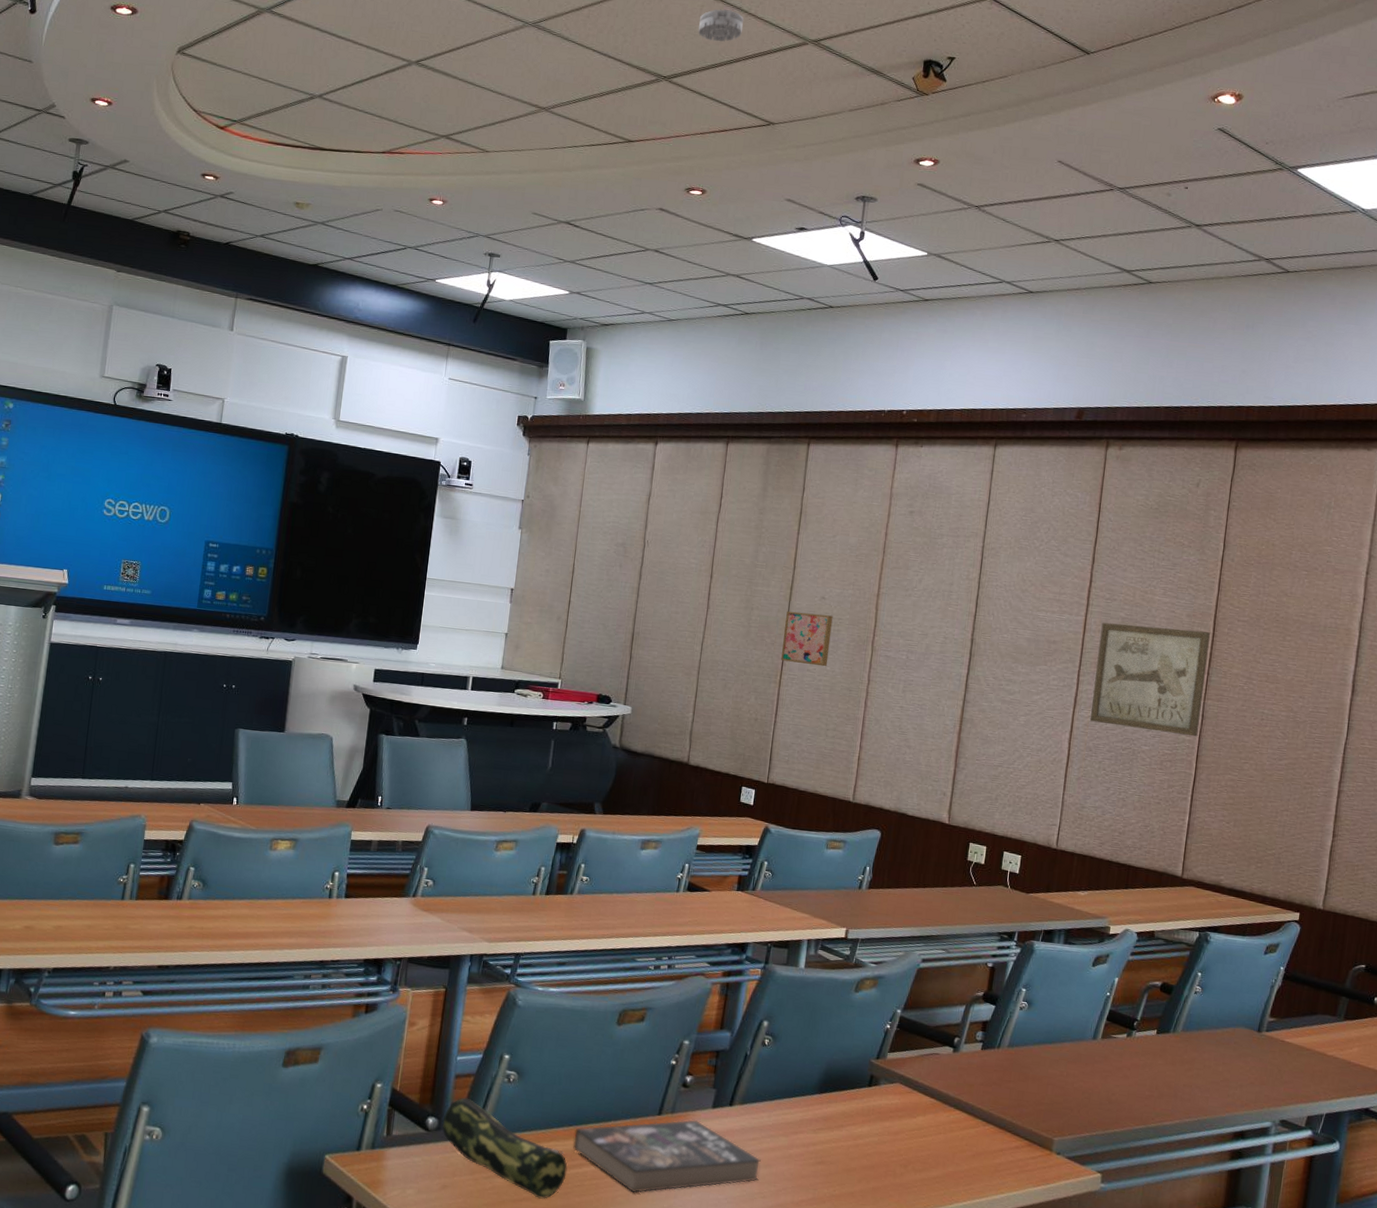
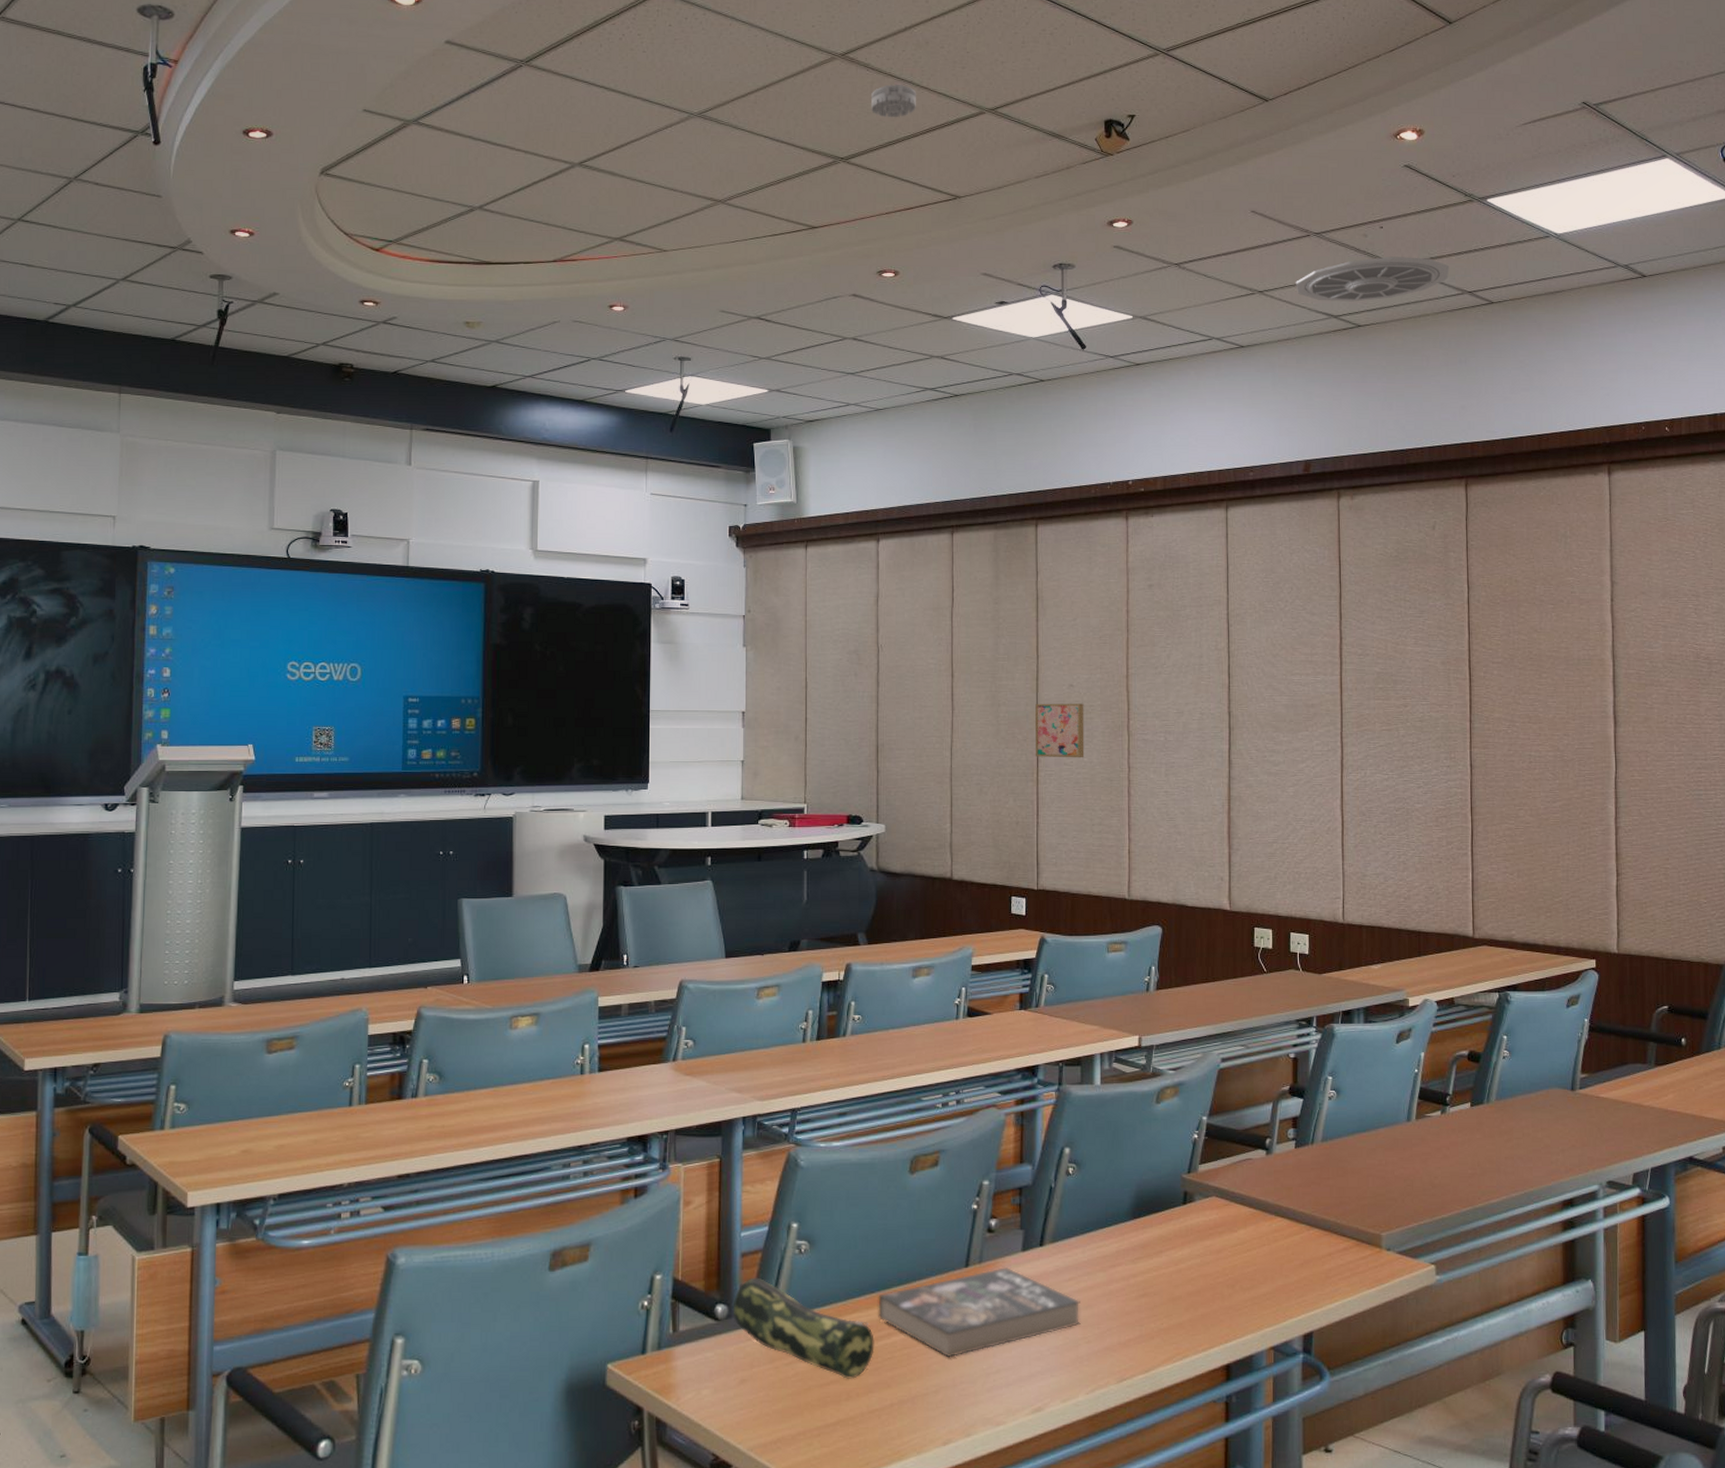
wall art: present [1089,622,1211,737] -> none [1358,678,1469,788]
ceiling vent: none [1092,217,1250,259] -> present [1296,256,1450,302]

